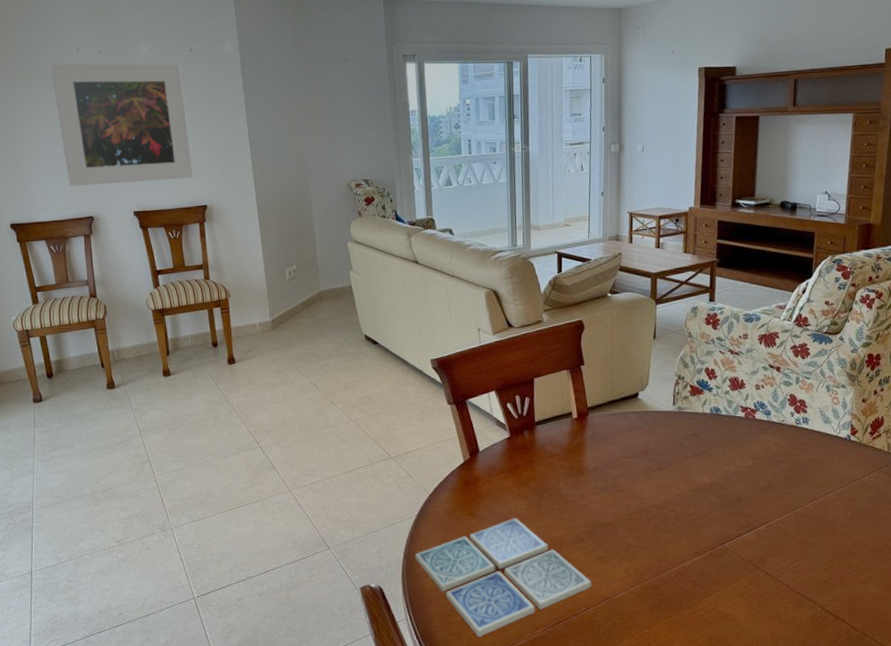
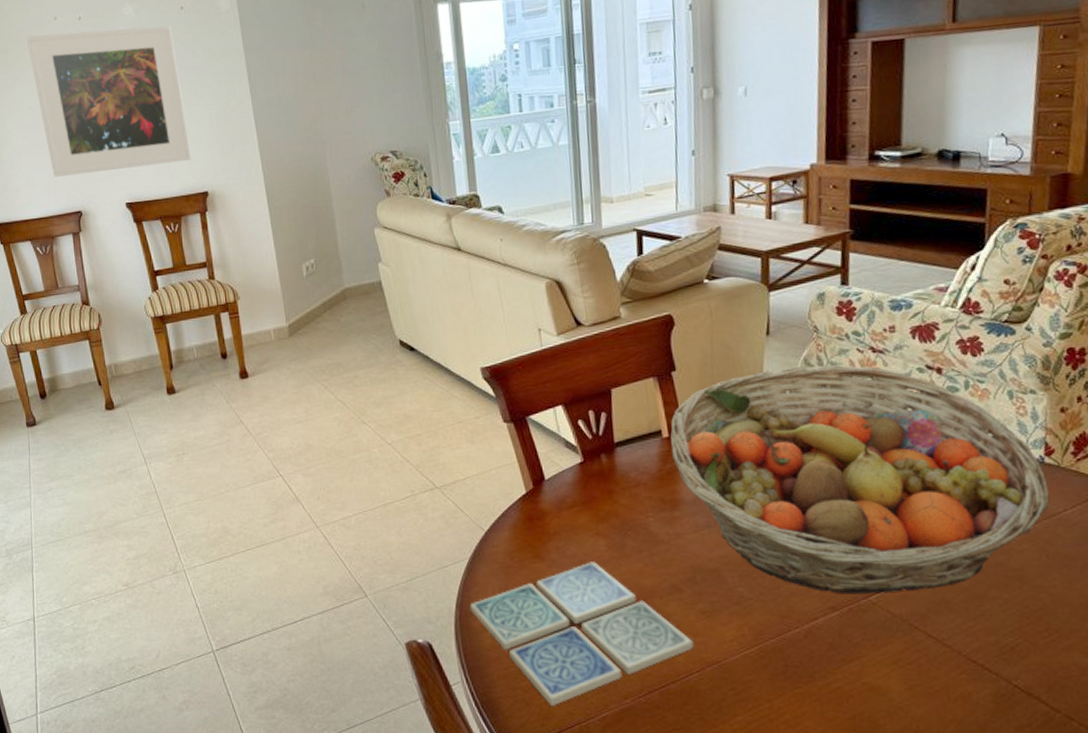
fruit basket: none [578,362,854,542] -> present [670,364,1050,595]

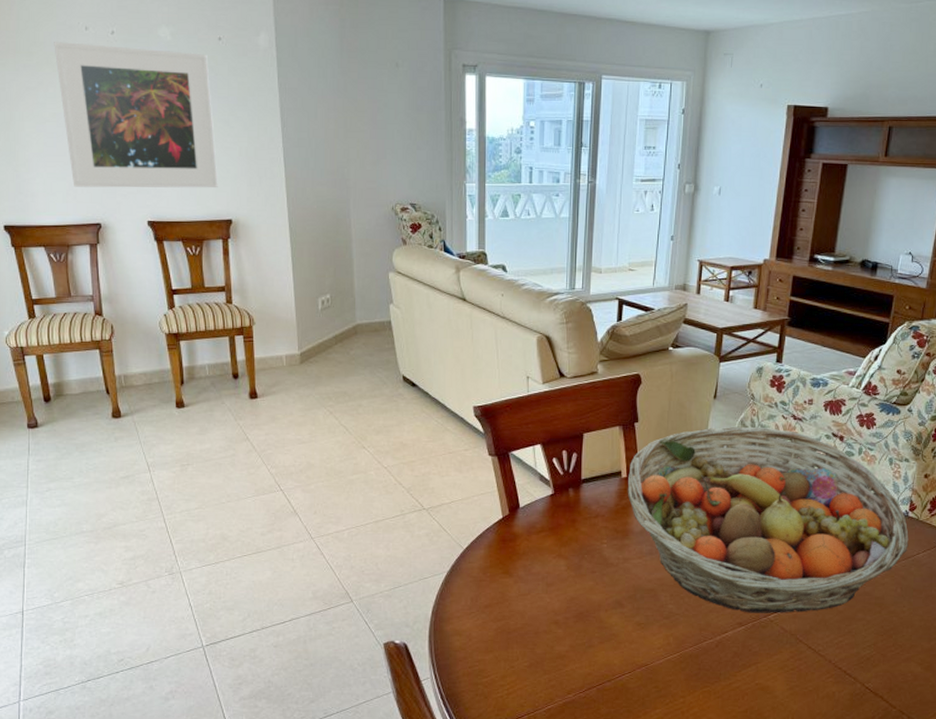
drink coaster: present [469,561,694,707] -> none [444,579,629,700]

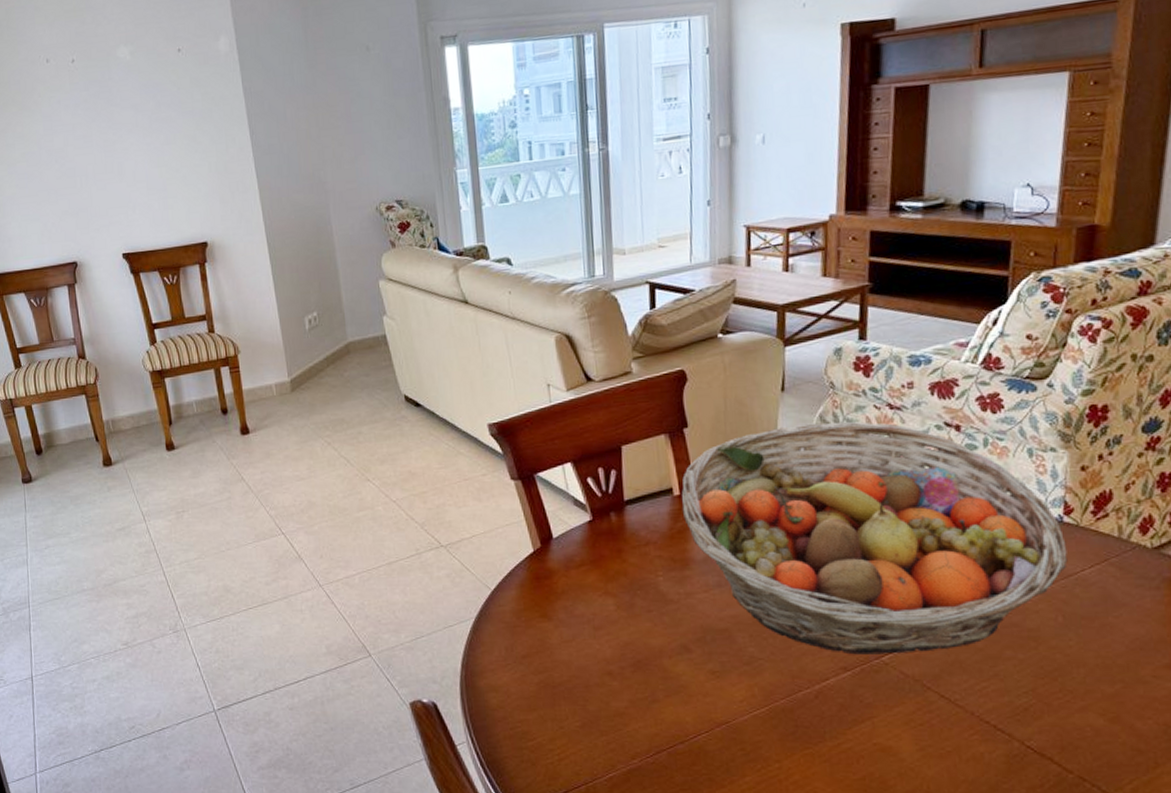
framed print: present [54,42,218,188] -> none [18,69,190,227]

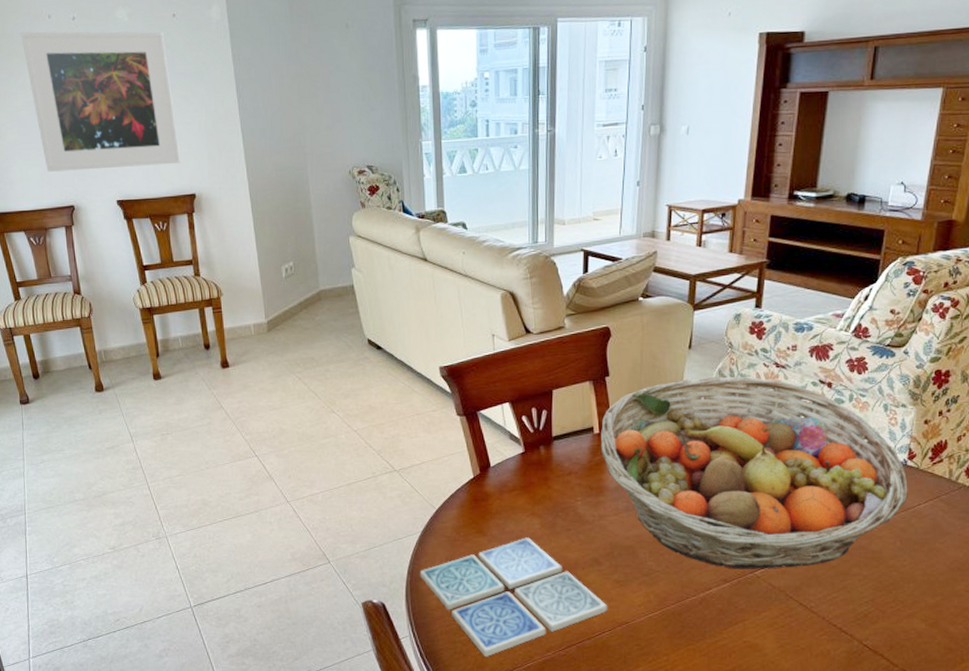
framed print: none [18,69,190,227] -> present [20,31,181,172]
drink coaster: none [475,621,703,767] -> present [419,537,608,658]

